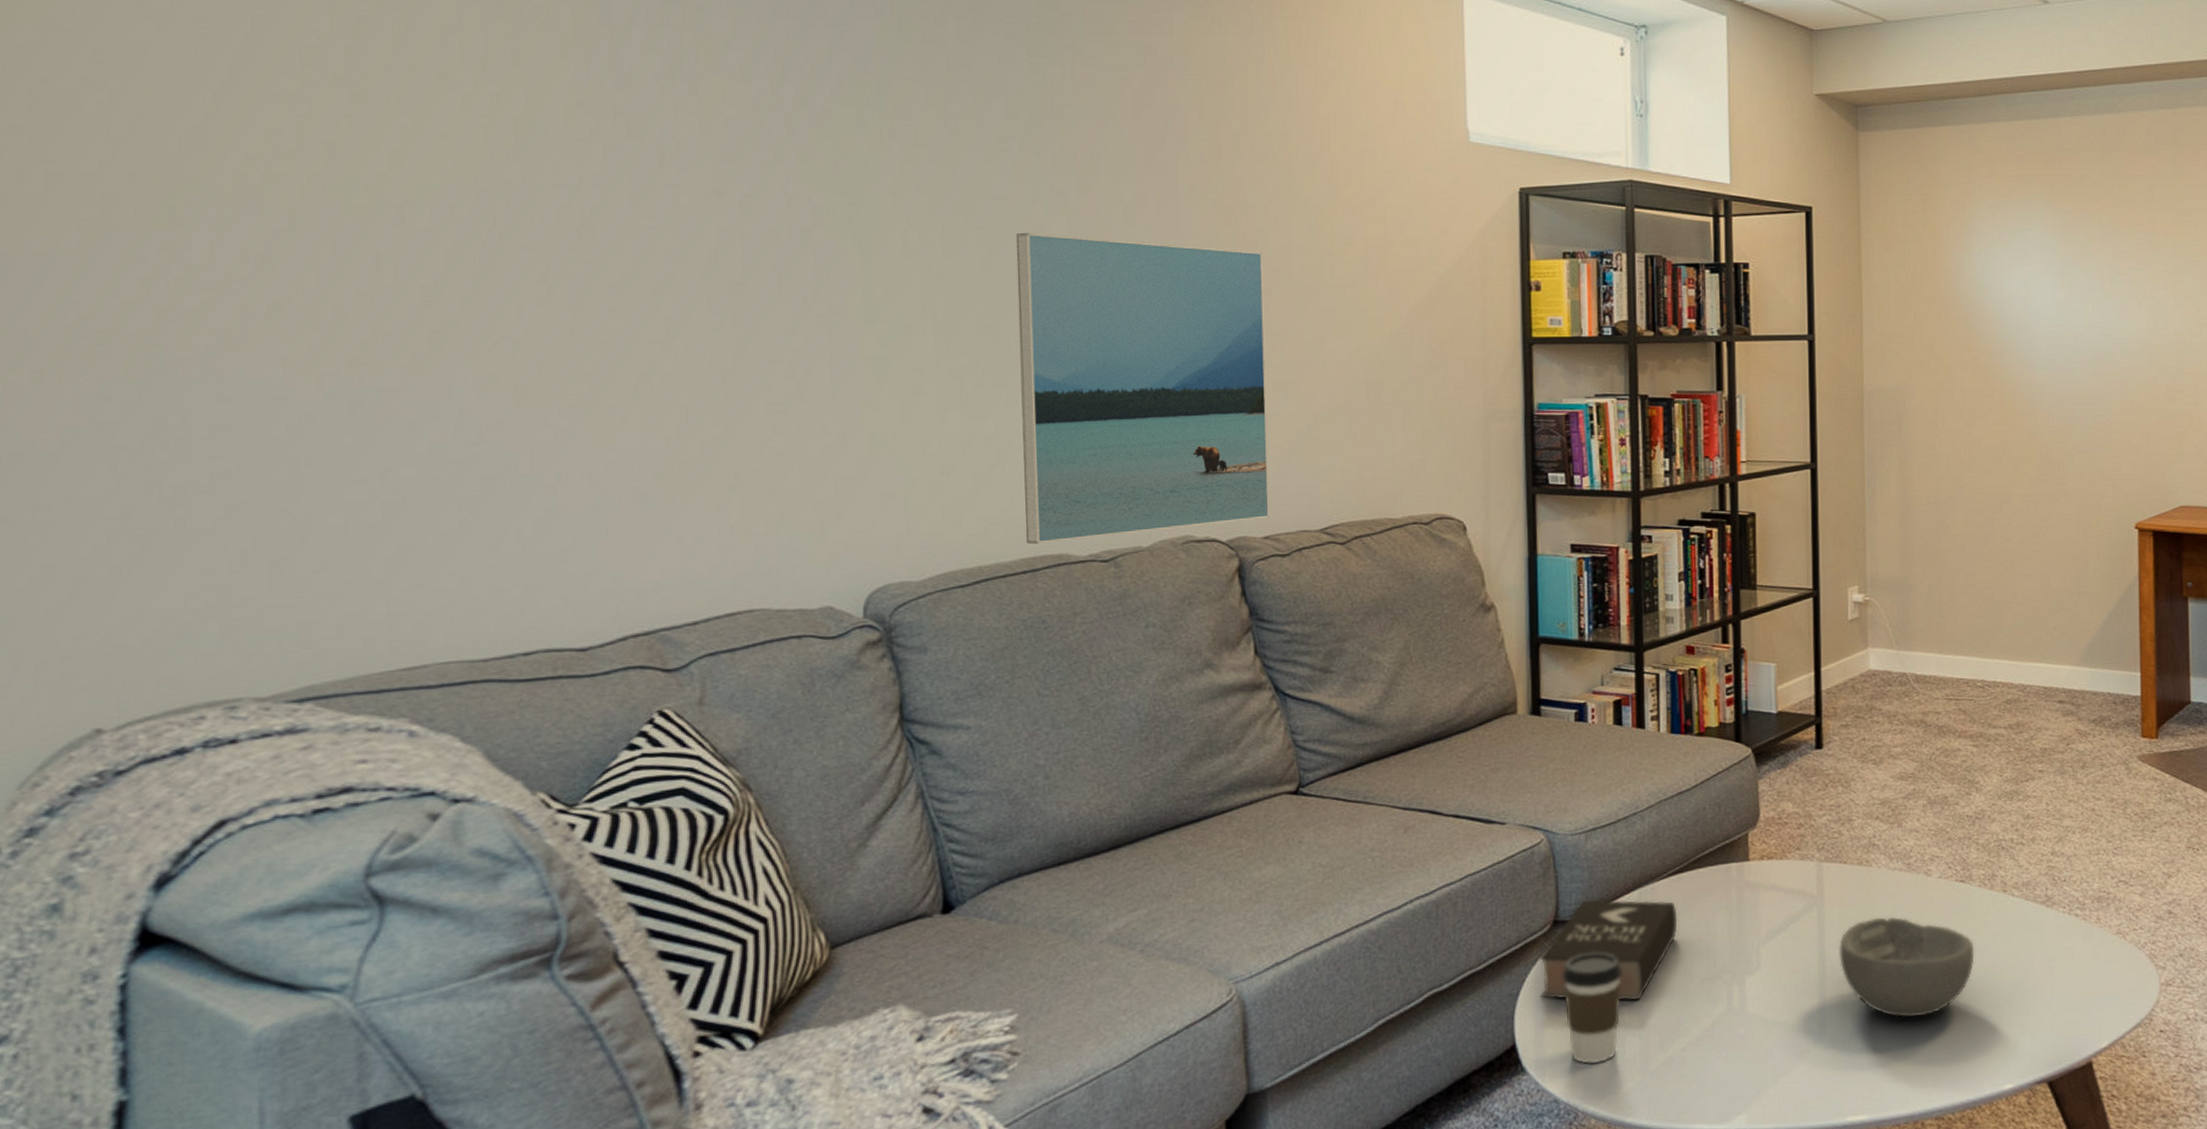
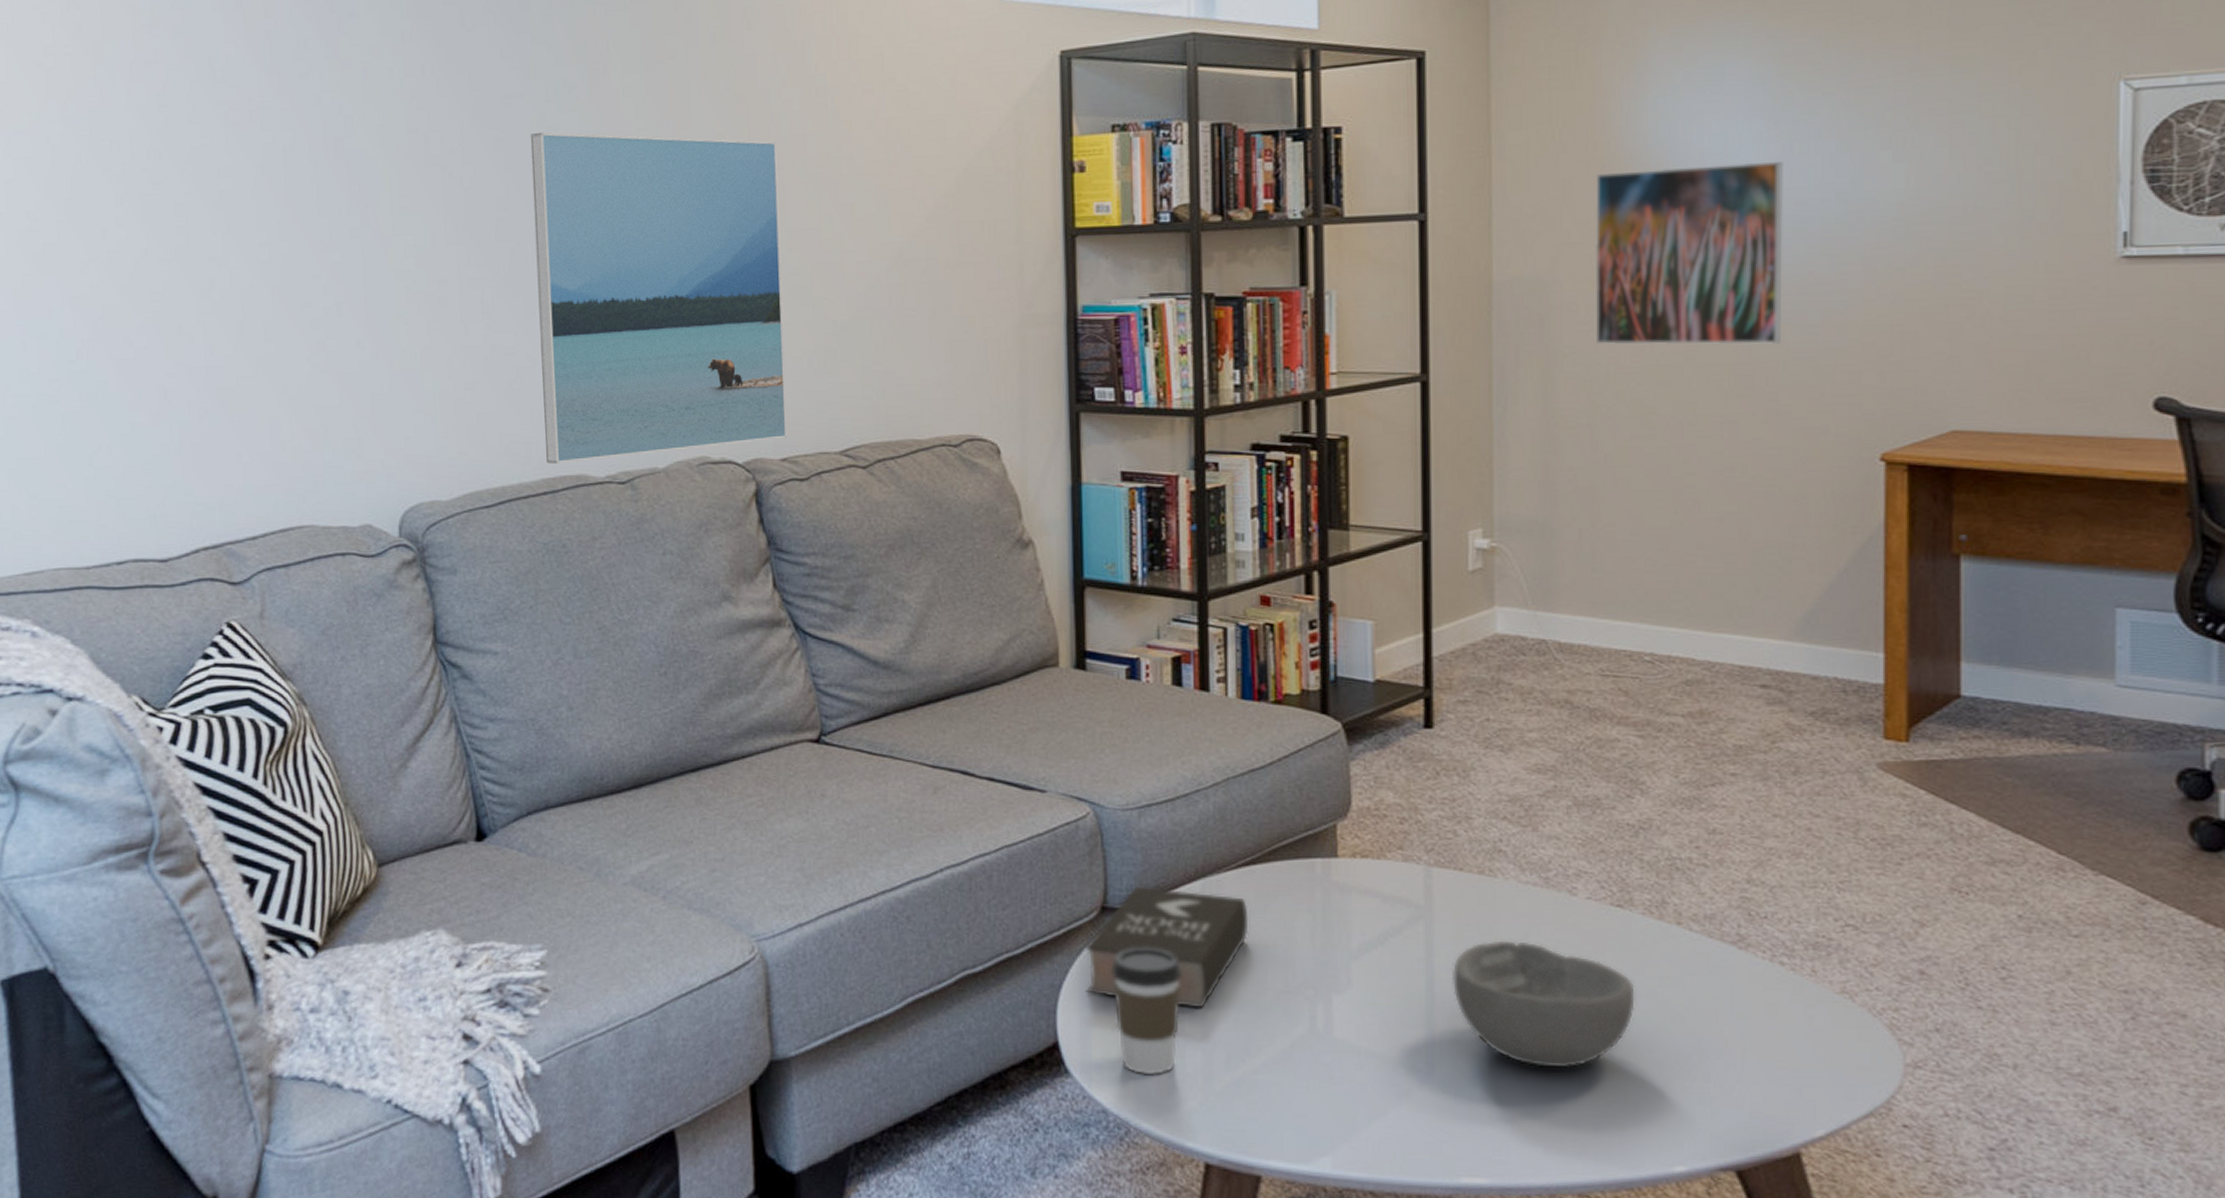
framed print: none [1937,304,2067,442] -> present [1594,162,1783,346]

